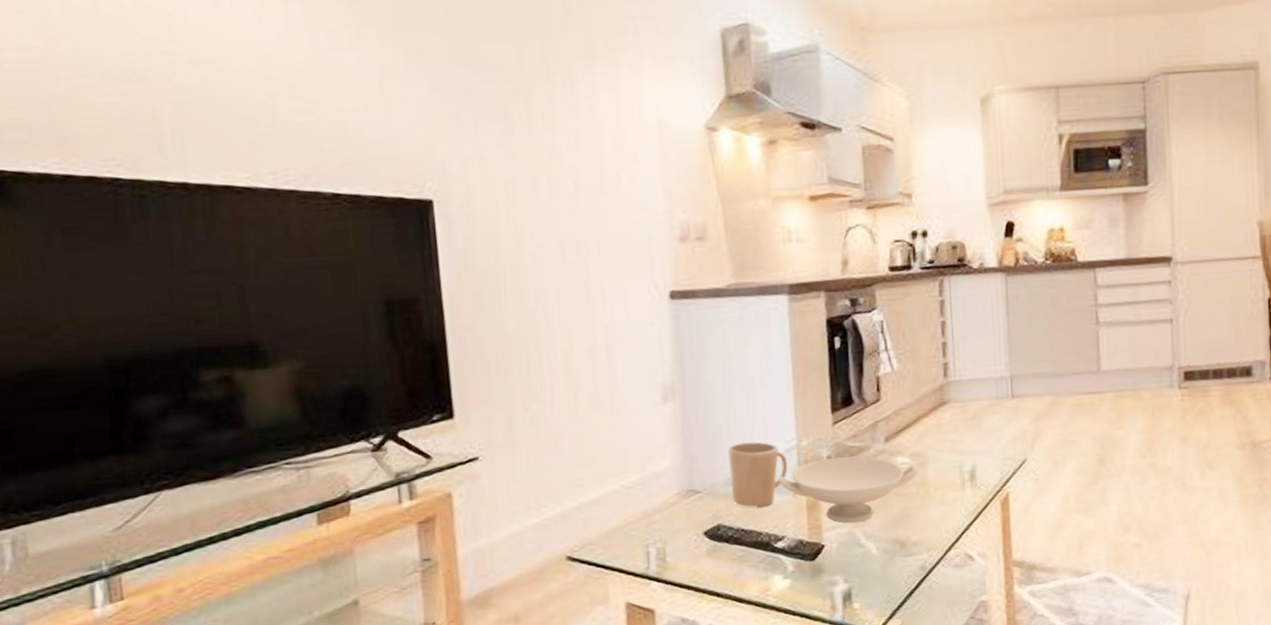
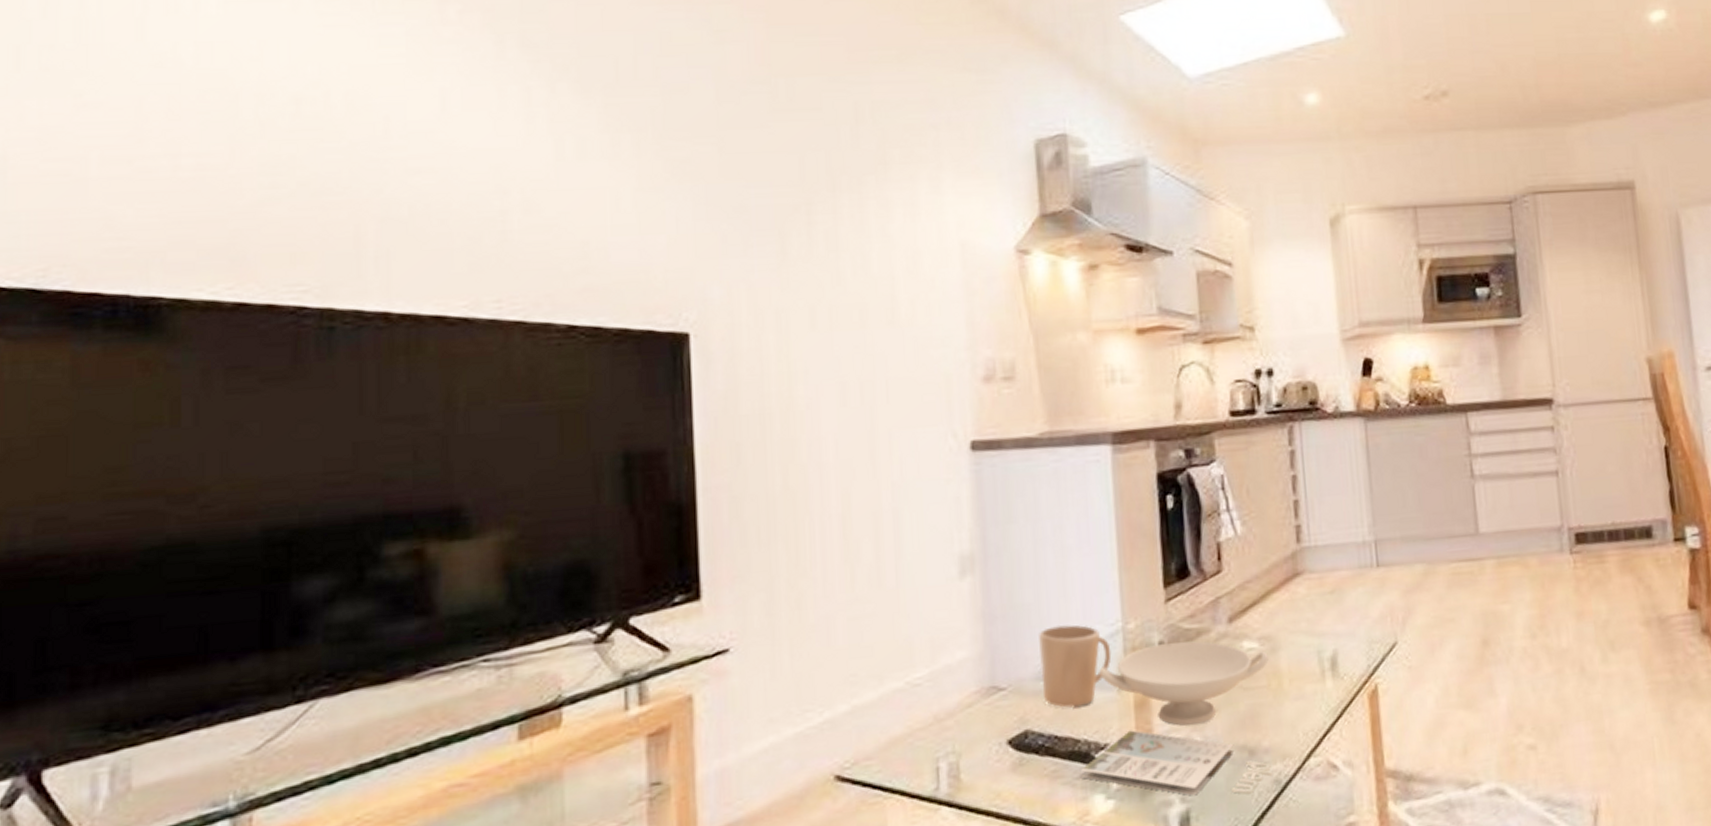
magazine: none [763,525,920,578] -> present [1081,730,1273,796]

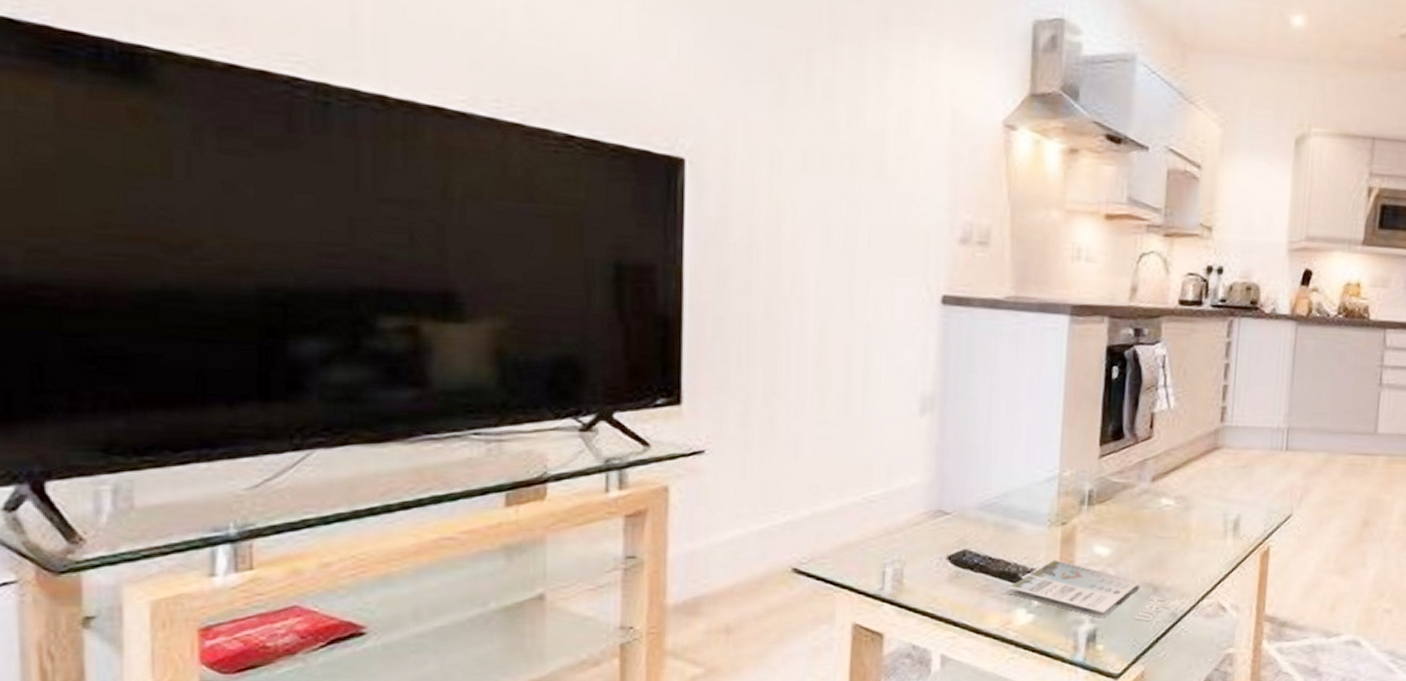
mug: present [1037,624,1112,708] -> none [982,466,1047,537]
decorative bowl: present [1099,641,1269,726] -> none [1034,491,1182,561]

